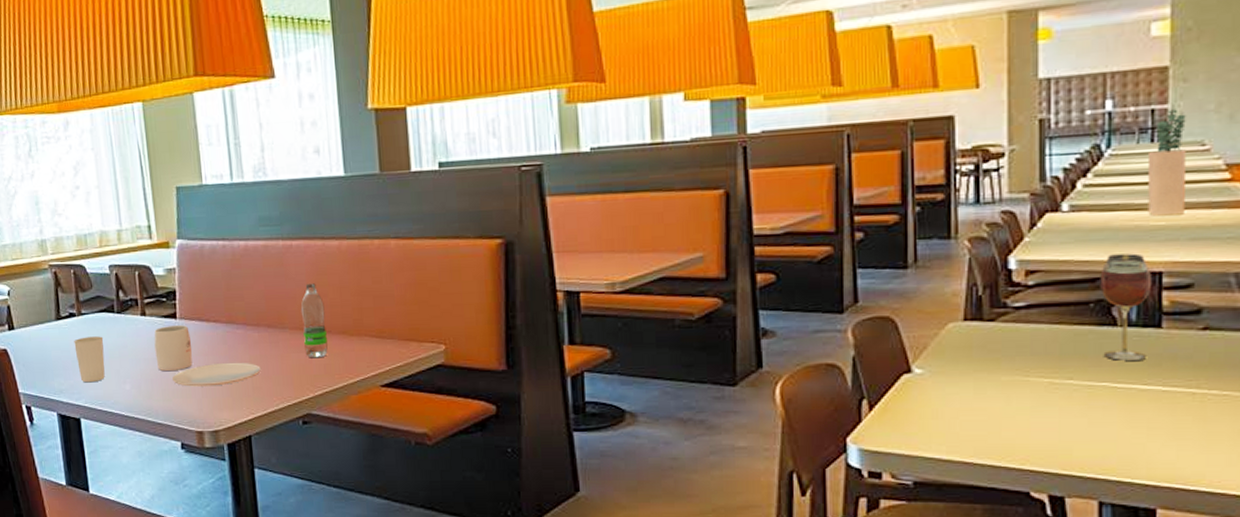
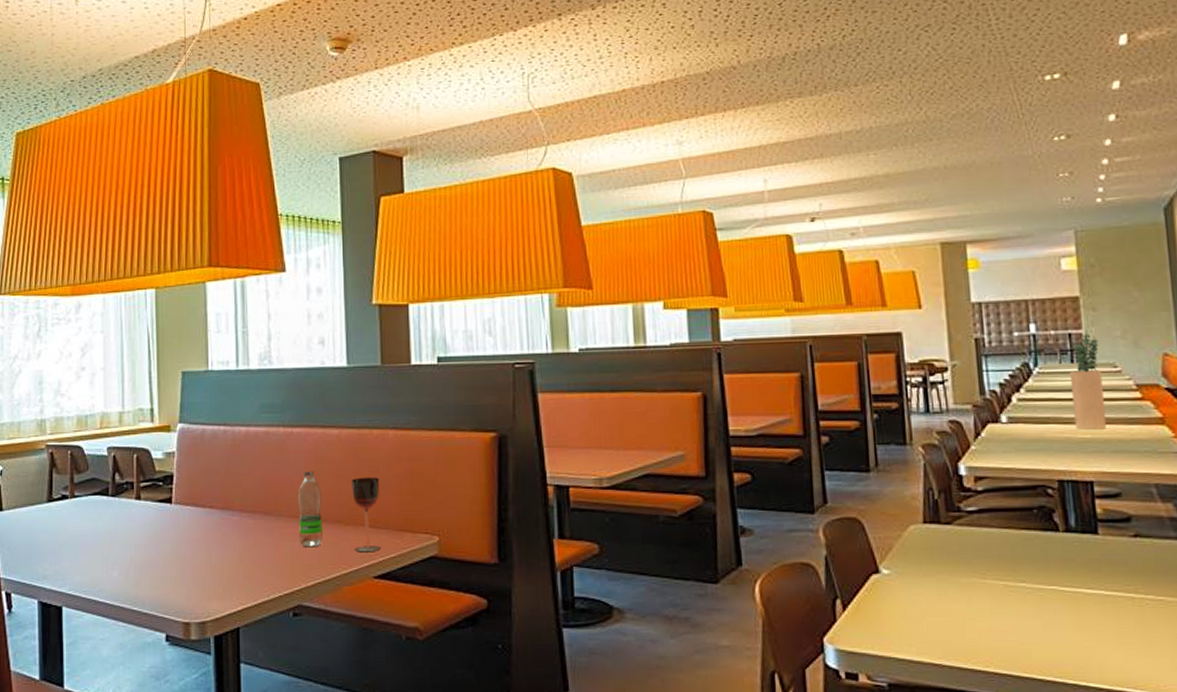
cup: present [74,336,105,383] -> none [64,520,95,569]
mug: present [154,325,193,372] -> none [147,510,185,558]
plate: present [172,362,261,387] -> none [163,550,254,575]
wineglass: none [354,287,387,362] -> present [352,477,381,553]
wineglass: present [1100,253,1151,361] -> none [1039,463,1087,565]

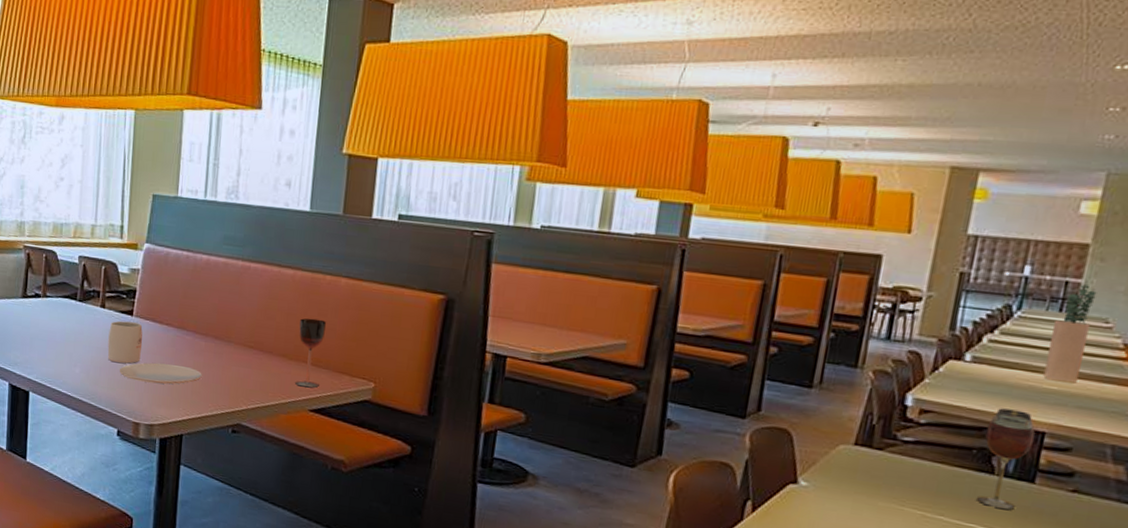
mug: none [147,510,185,558] -> present [107,320,143,364]
plate: none [163,550,254,575] -> present [120,362,202,385]
bottle: present [297,471,323,547] -> none [245,305,271,375]
wineglass: none [1039,463,1087,565] -> present [975,408,1035,510]

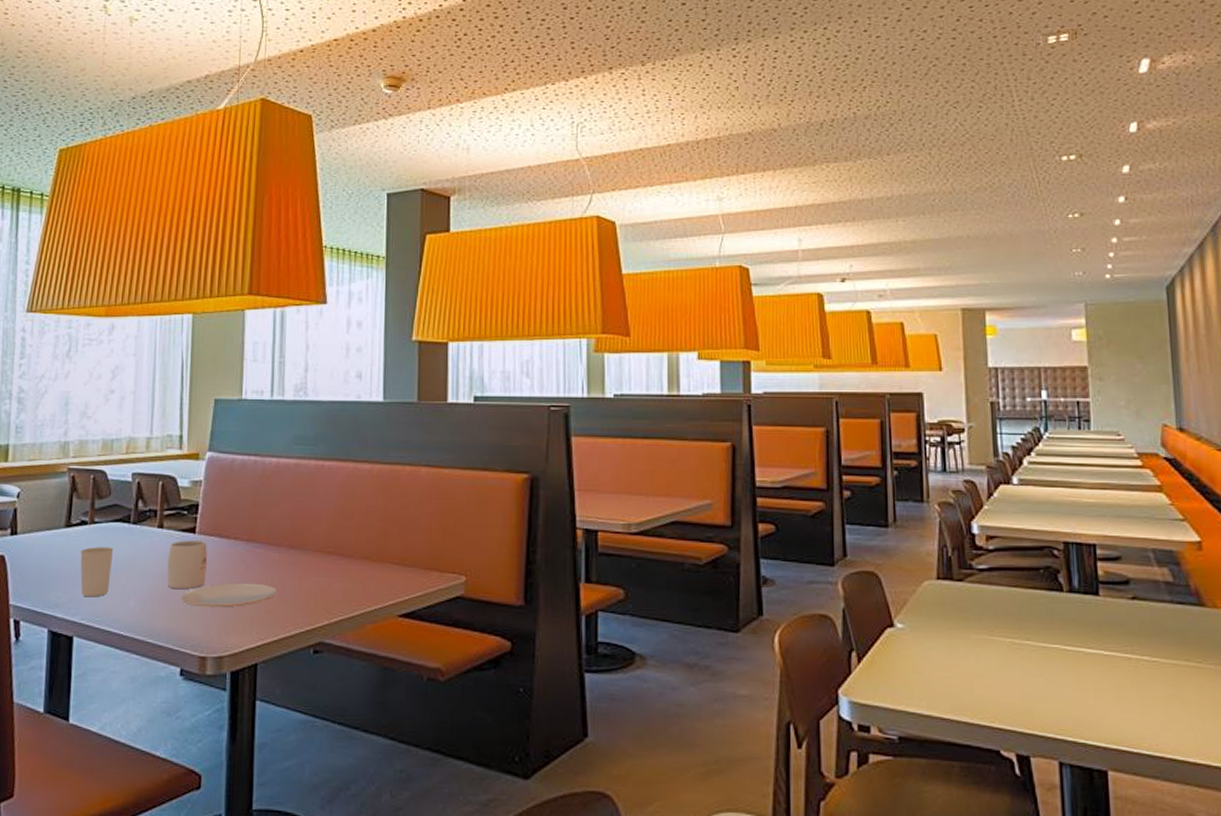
cup: none [34,317,63,361] -> present [80,547,114,597]
wineglass: present [295,318,327,388] -> none [381,513,410,590]
wineglass: present [975,408,1035,510] -> none [1046,526,1088,625]
vase: present [1043,280,1097,384] -> none [1078,399,1109,496]

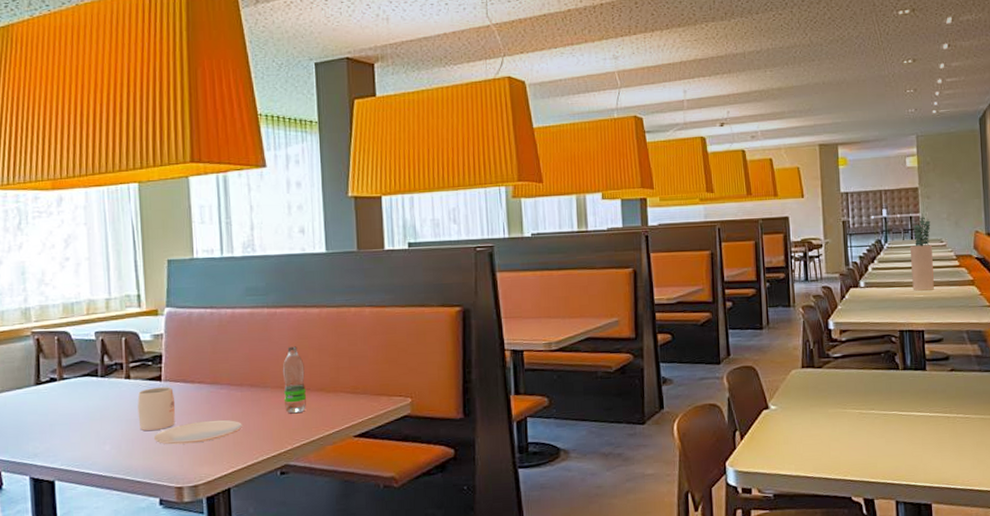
cup: present [80,547,114,597] -> none [53,399,85,446]
bottle: none [324,505,350,583] -> present [282,346,307,414]
vase: none [1078,399,1109,496] -> present [910,213,934,292]

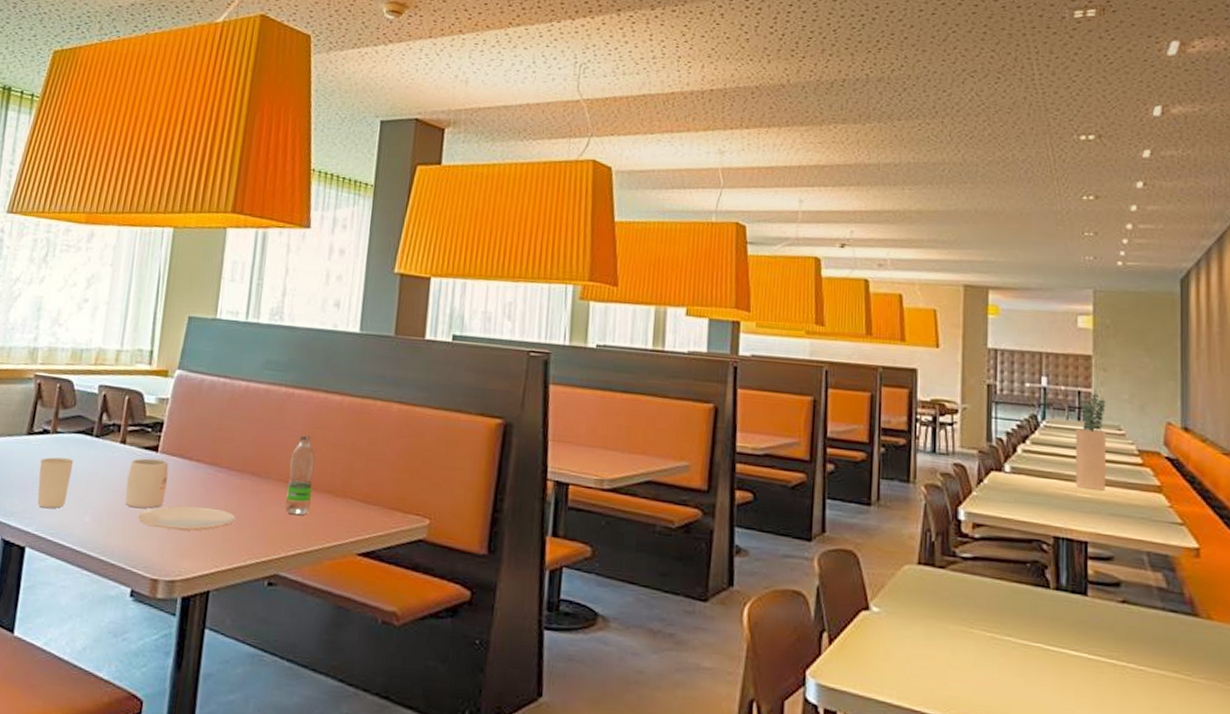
cup: none [53,399,85,446] -> present [37,457,74,509]

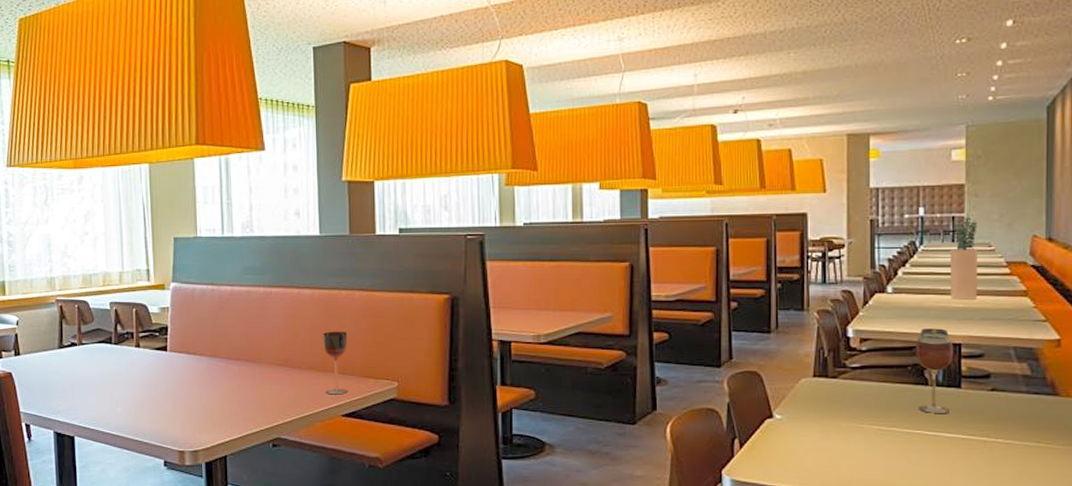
cup: present [37,457,74,509] -> none [73,364,101,405]
mug: present [125,458,169,509] -> none [146,357,179,397]
plate: present [138,506,236,531] -> none [160,391,238,411]
bottle: present [285,435,315,516] -> none [276,325,299,390]
wineglass: none [341,448,377,528] -> present [323,331,348,395]
wineglass: none [1035,518,1078,626] -> present [915,328,953,413]

